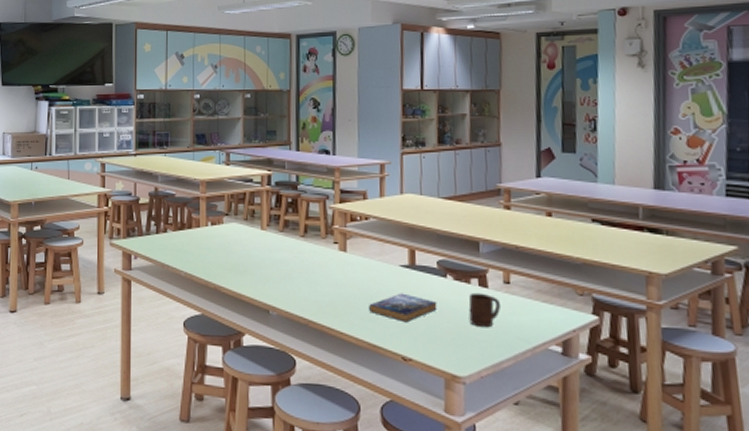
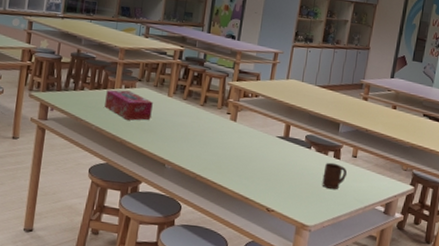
tissue box: none [192,227,245,262] -> present [105,90,153,121]
book: present [369,293,438,323] -> none [247,158,300,182]

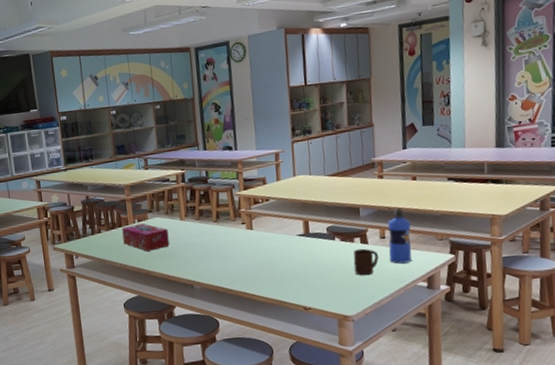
water bottle: none [355,131,382,186] -> present [387,208,412,264]

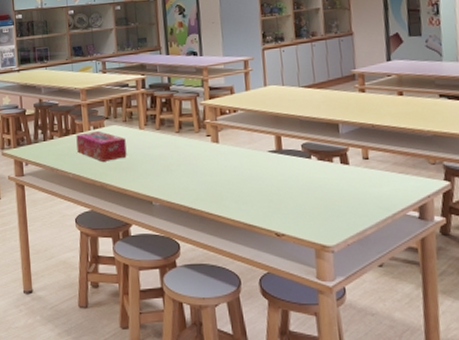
cup: present [353,248,379,276] -> none [332,169,362,201]
water bottle: present [387,208,412,264] -> none [371,126,400,189]

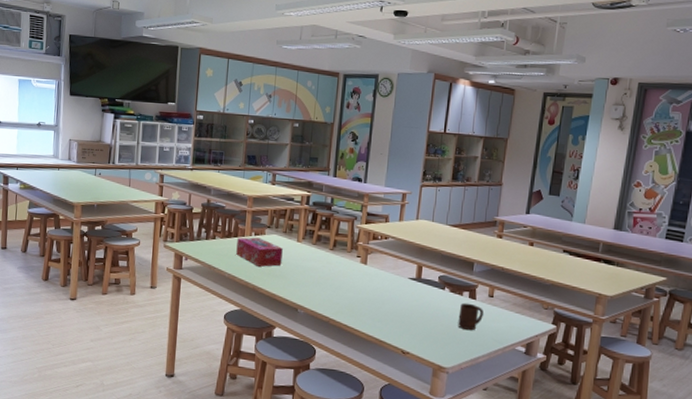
cup: none [332,169,362,201] -> present [458,302,484,331]

